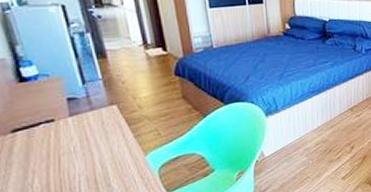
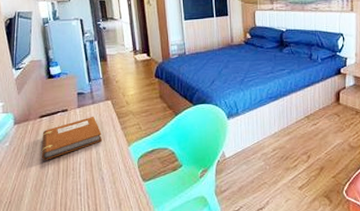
notebook: none [18,125,108,183] -> present [41,117,102,160]

